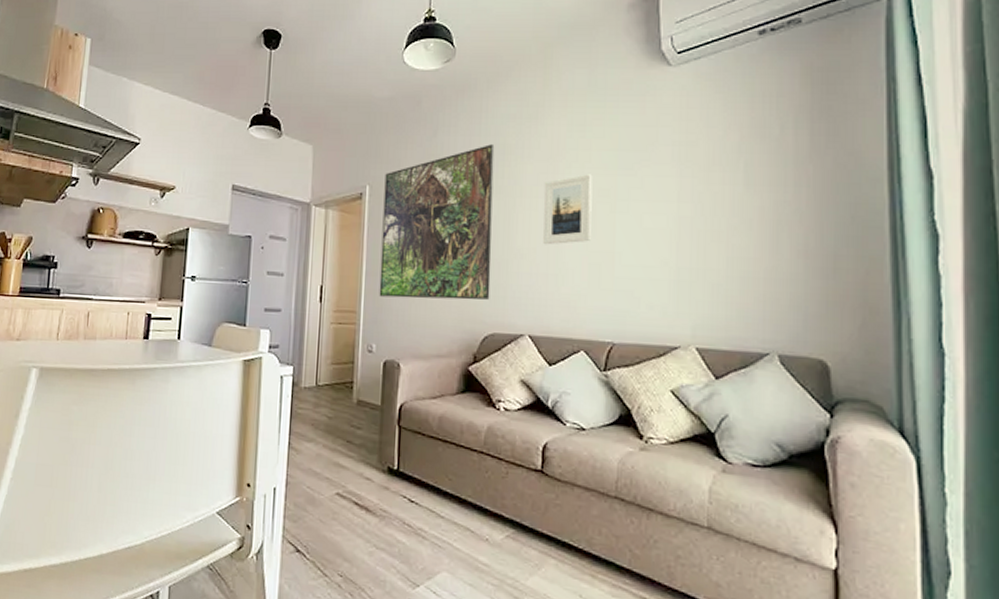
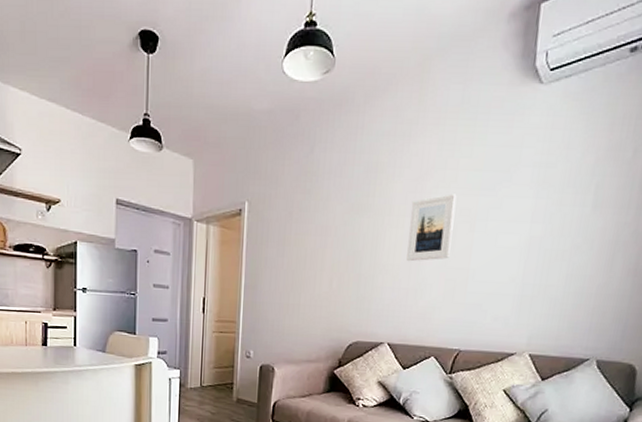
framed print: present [379,144,495,300] -> none [256,162,368,312]

